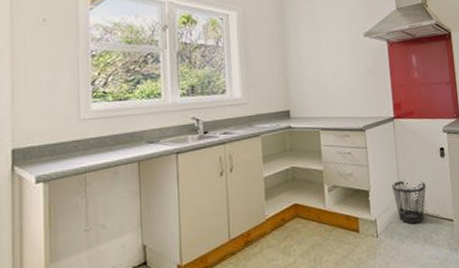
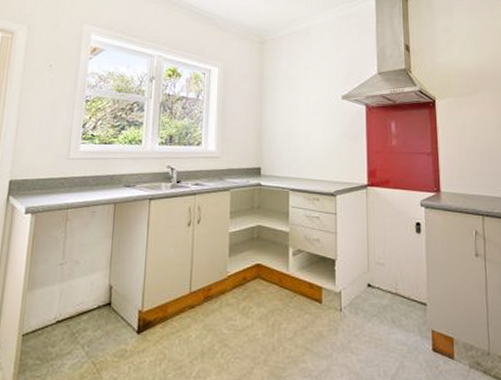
wastebasket: present [392,181,426,224] -> none [361,254,398,303]

